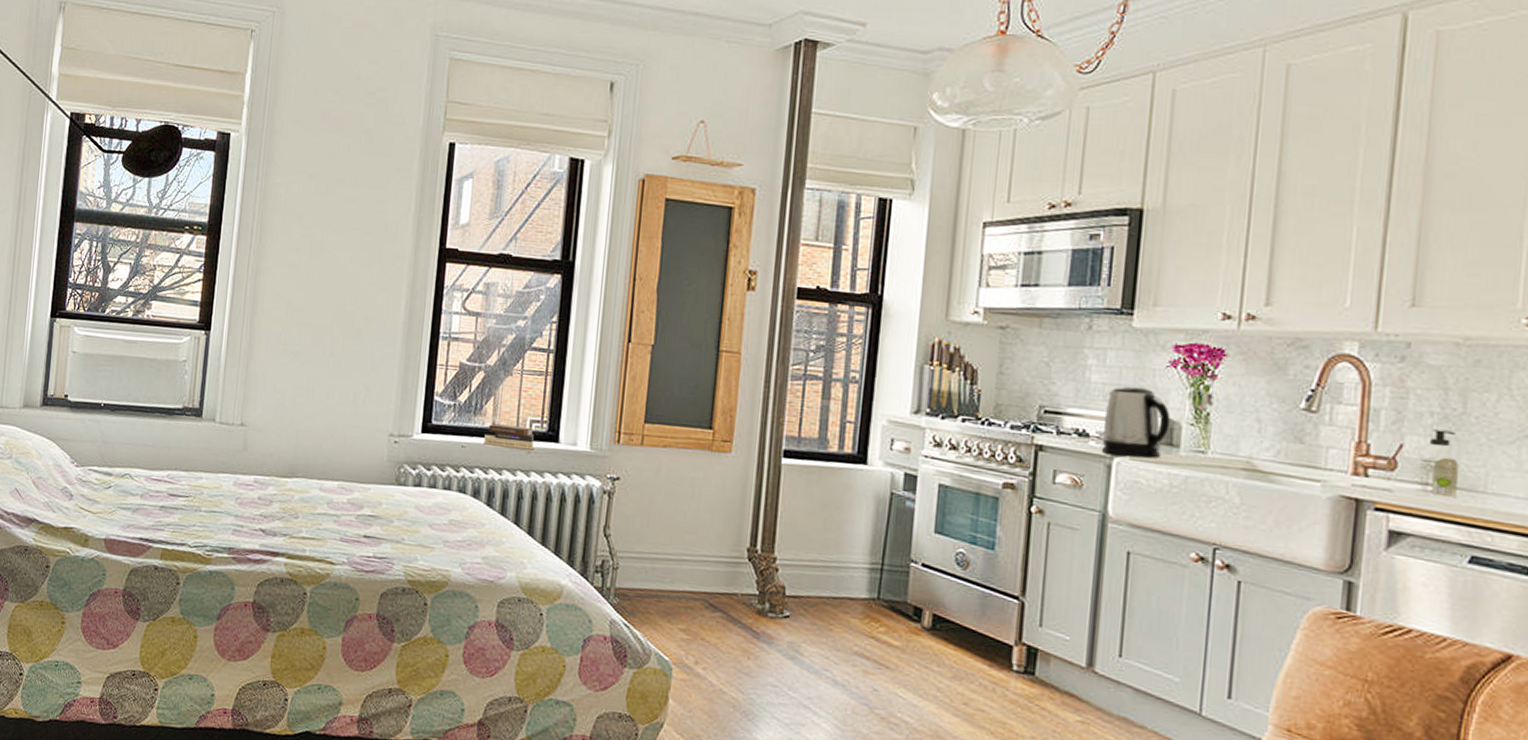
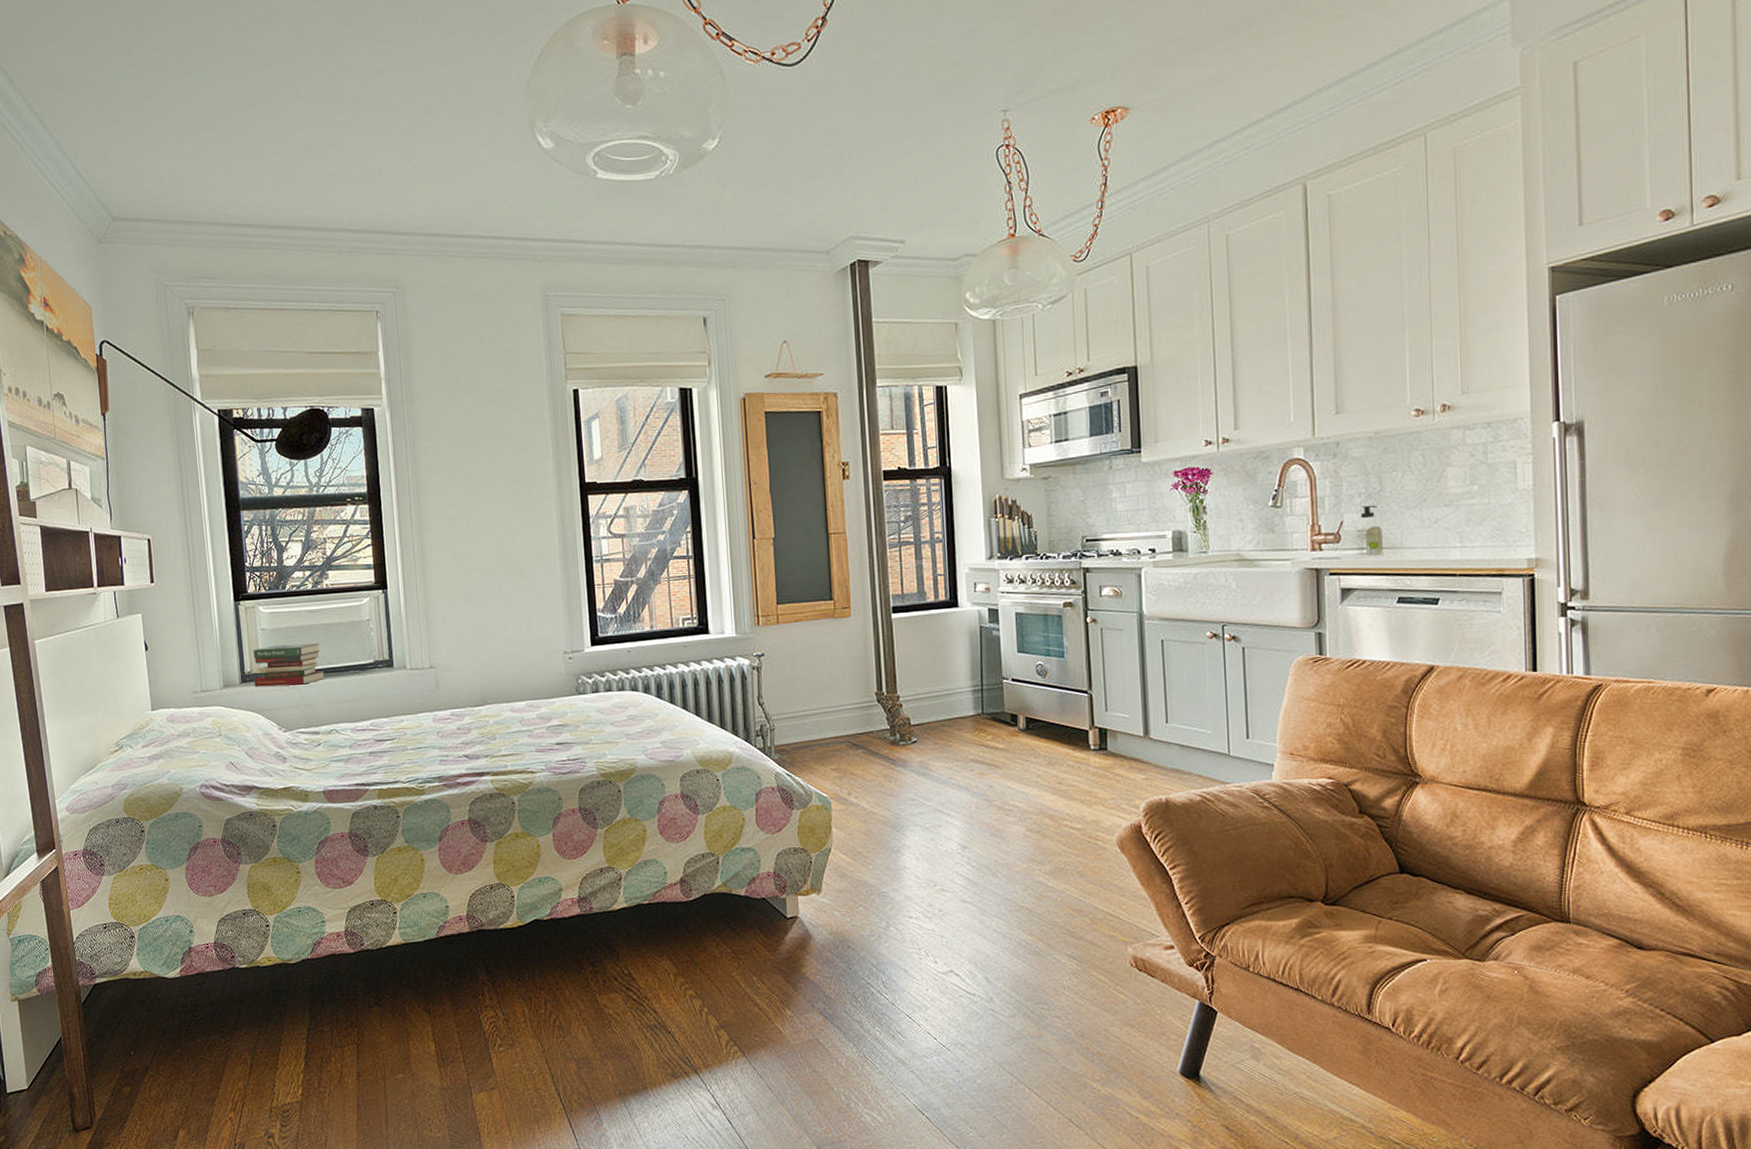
books: none [55,371,130,420] -> present [253,643,325,687]
books: present [484,423,534,450] -> none [646,625,688,646]
kettle: present [1102,386,1171,459] -> none [1131,509,1179,567]

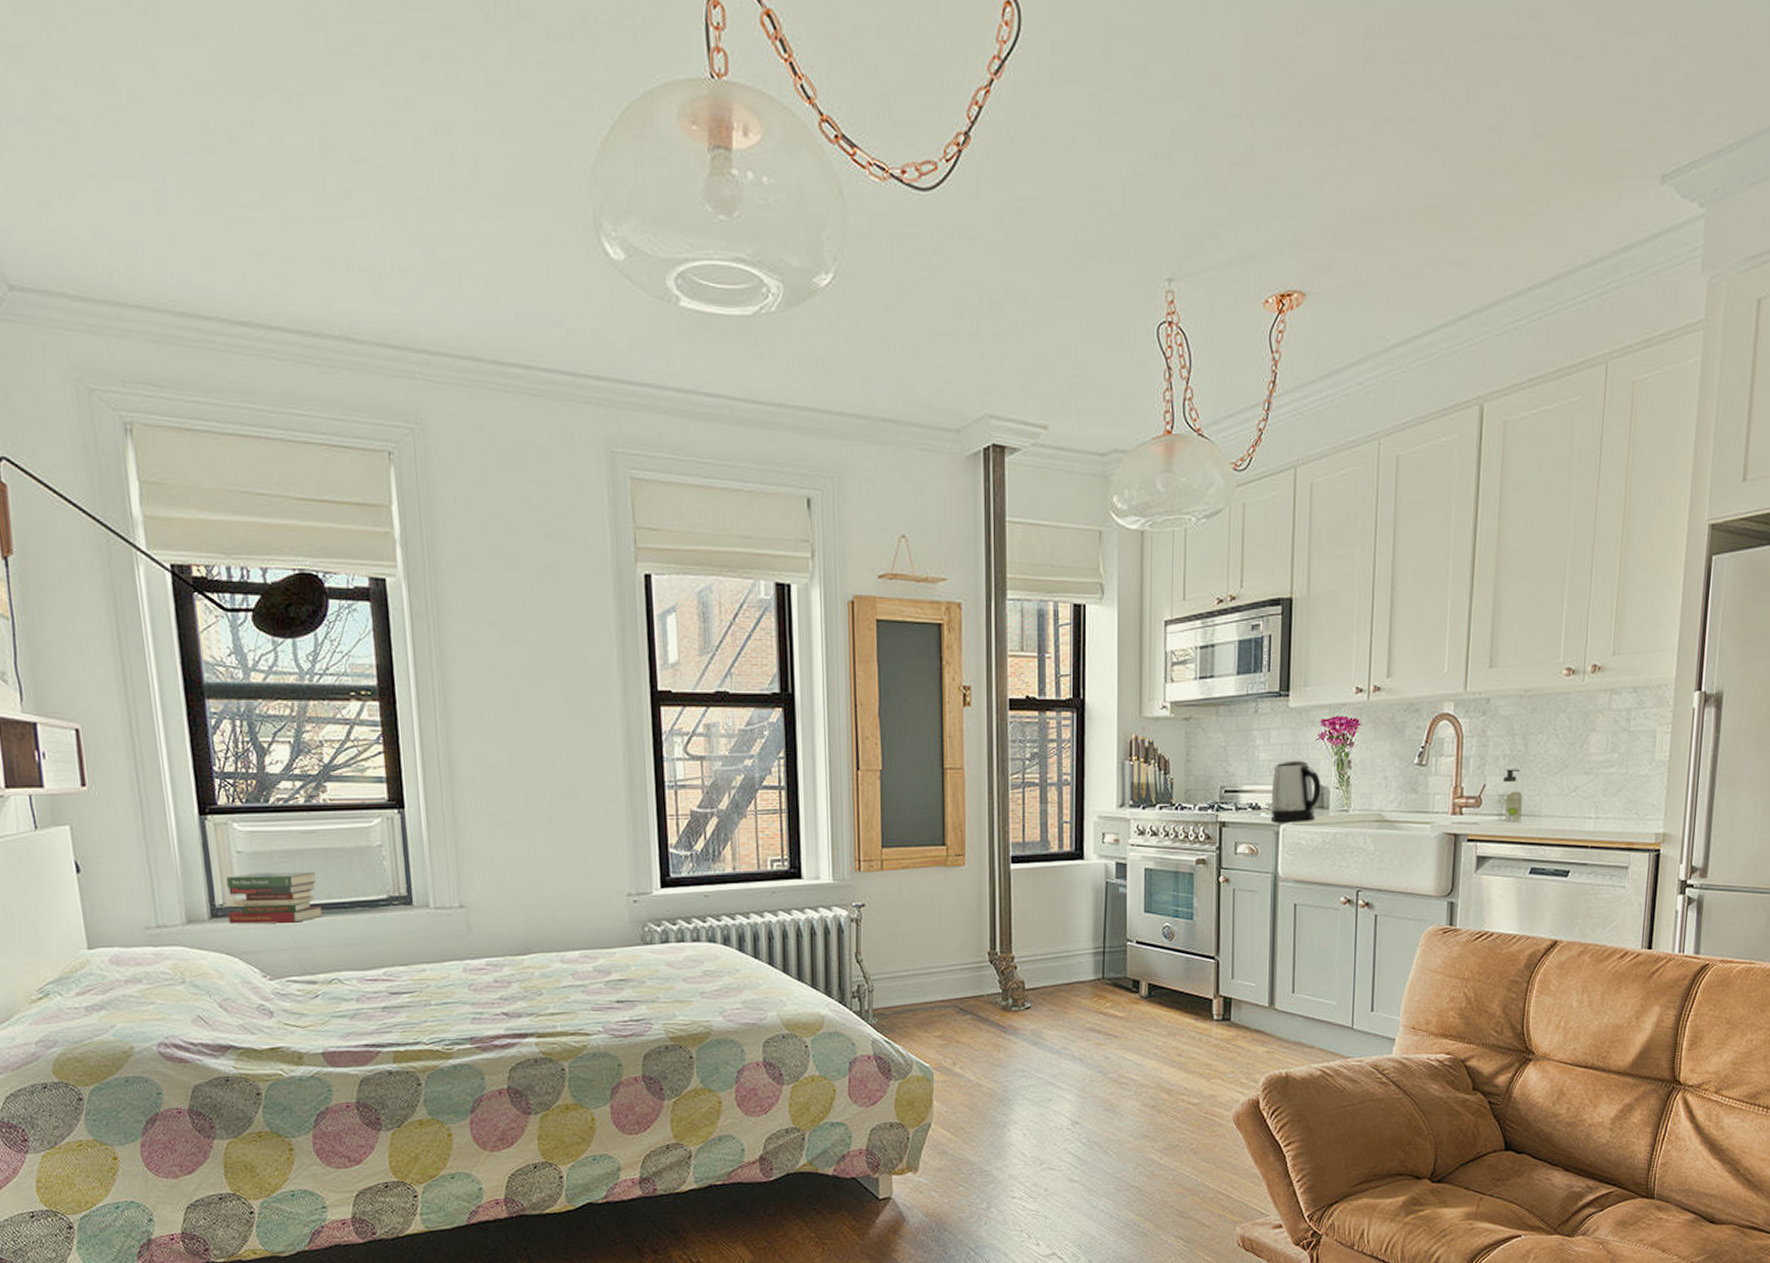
kettle: none [1131,509,1179,567] -> present [1270,760,1321,824]

